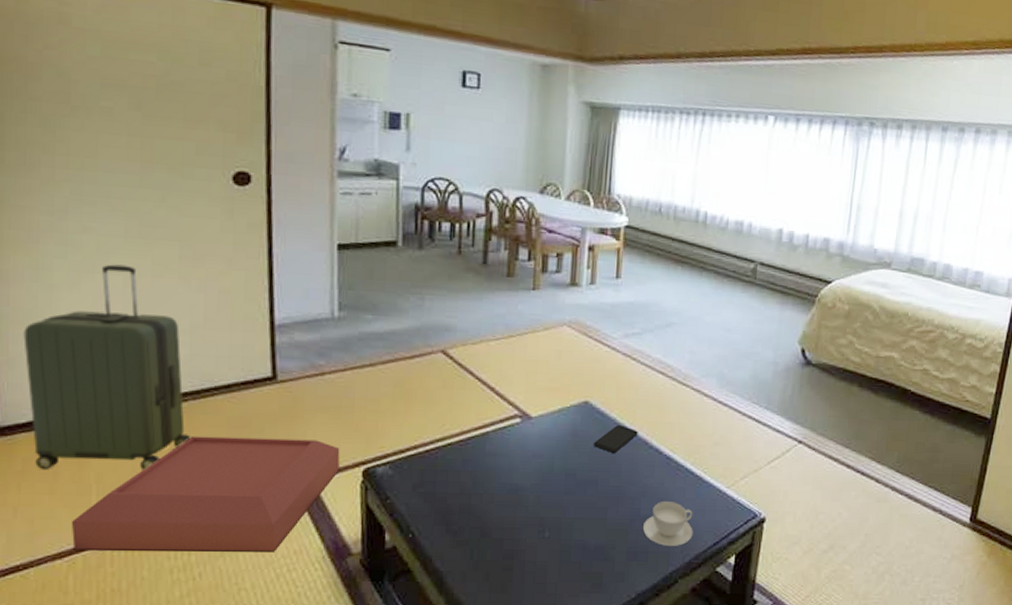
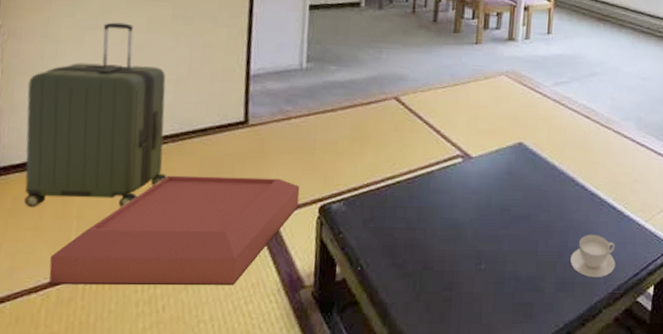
mobile phone: present [593,425,638,453] -> none [526,164,566,189]

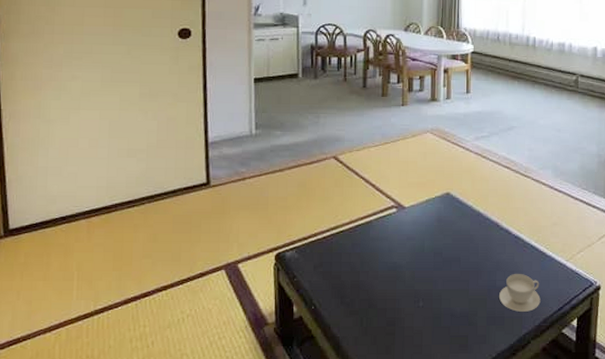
suitcase: present [24,22,168,208] -> none [28,102,147,262]
seat cushion: present [49,175,300,286] -> none [58,231,258,326]

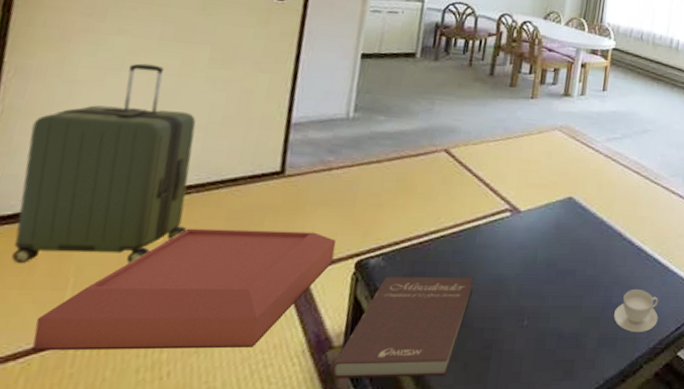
suitcase: none [28,102,147,262] -> present [11,63,196,264]
seat cushion: none [58,231,258,326] -> present [32,228,337,351]
book: none [269,265,373,349] -> present [330,277,474,379]

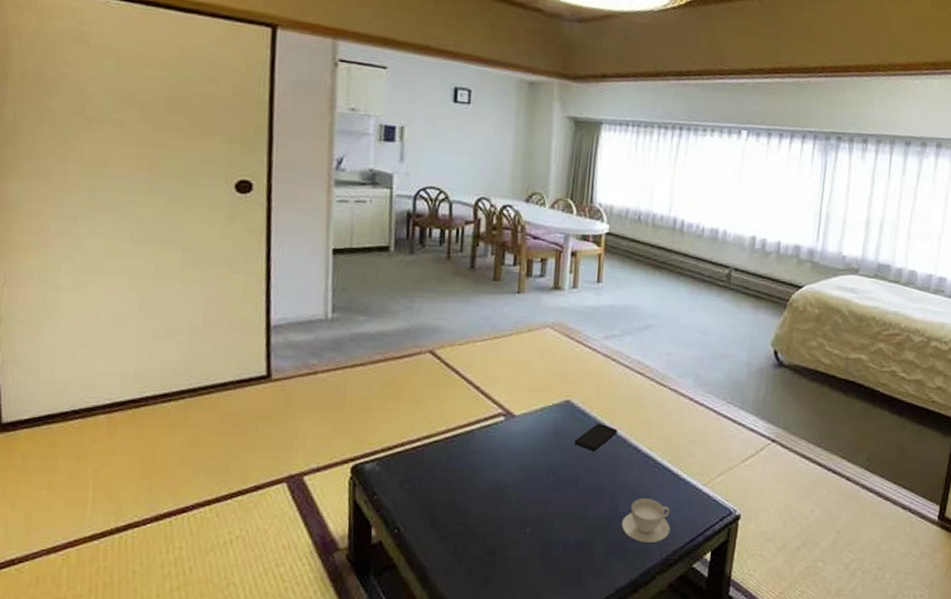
suitcase: present [11,63,196,264] -> none [29,267,187,466]
seat cushion: present [32,228,337,351] -> none [67,432,330,547]
book: present [330,277,474,379] -> none [339,482,472,580]
mobile phone: none [573,219,614,244] -> present [573,424,618,451]

